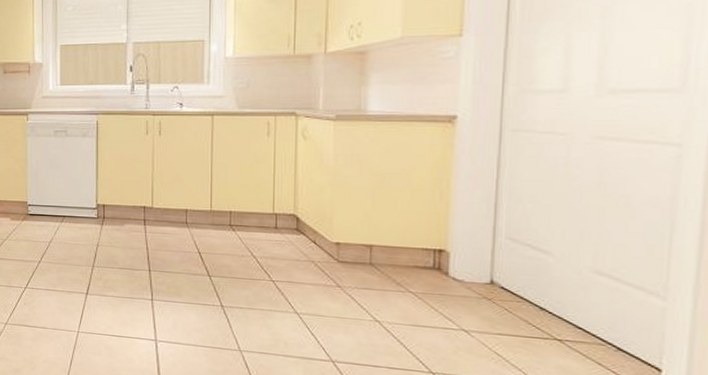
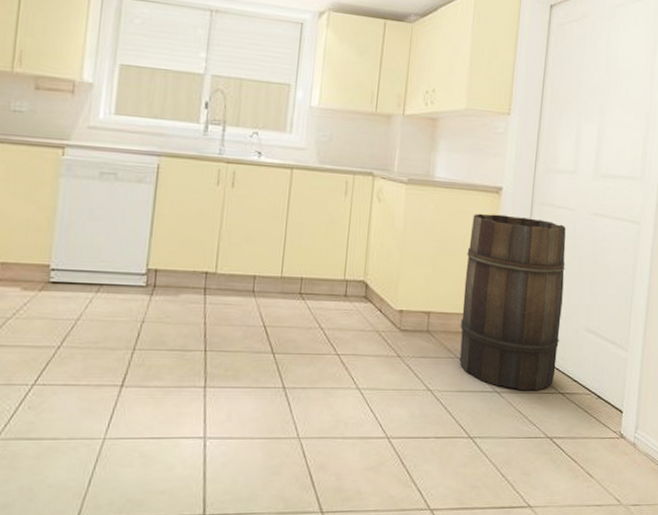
wooden barrel: none [410,145,556,334] -> present [459,213,566,391]

